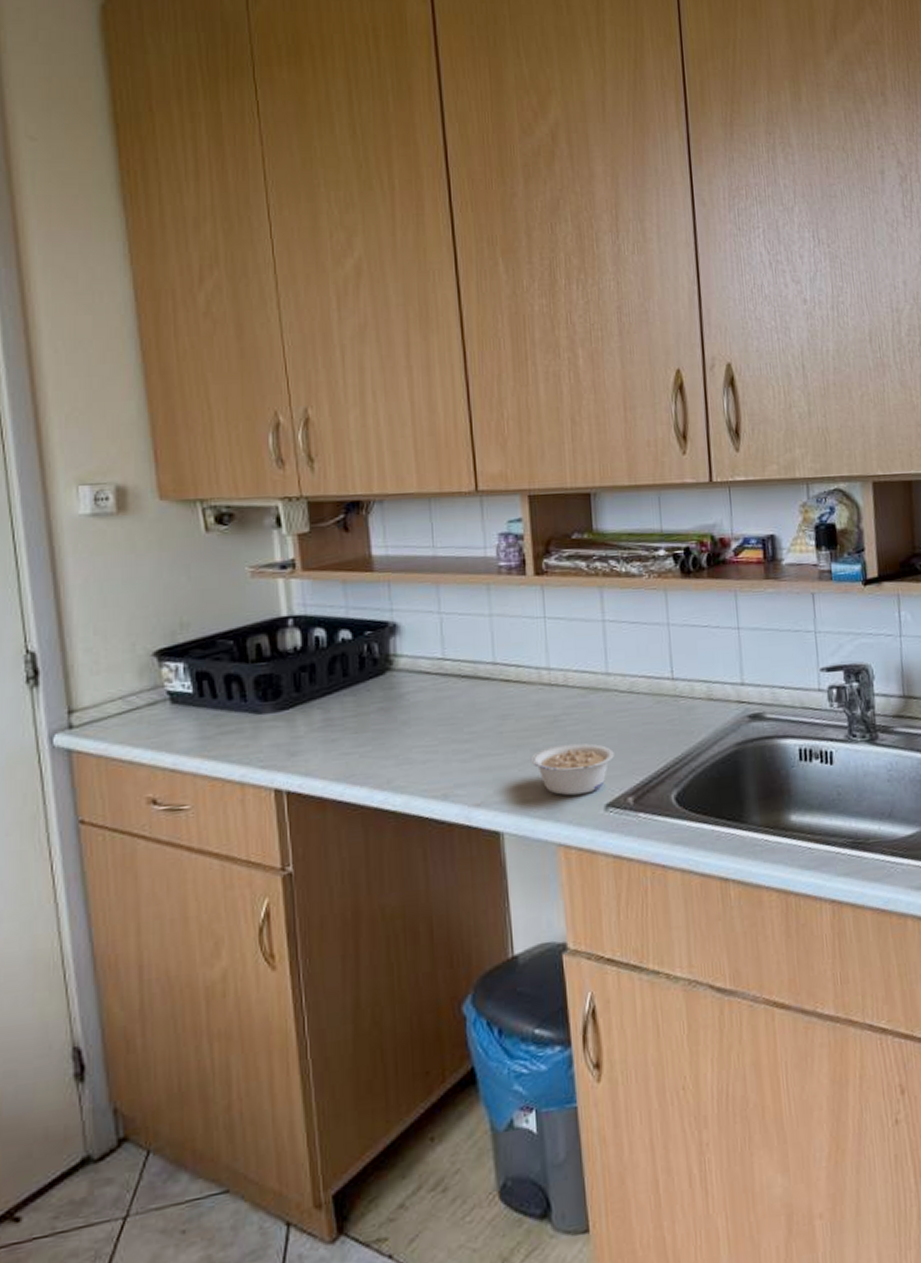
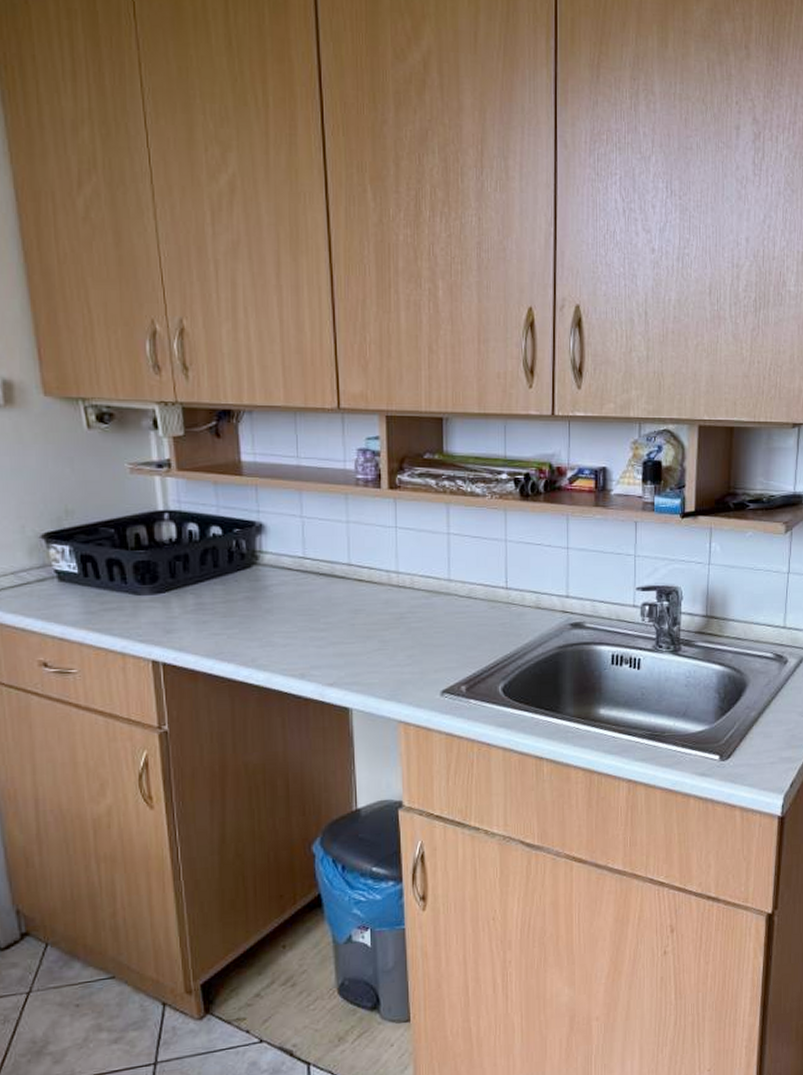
legume: present [530,743,614,796] -> none [378,638,451,682]

